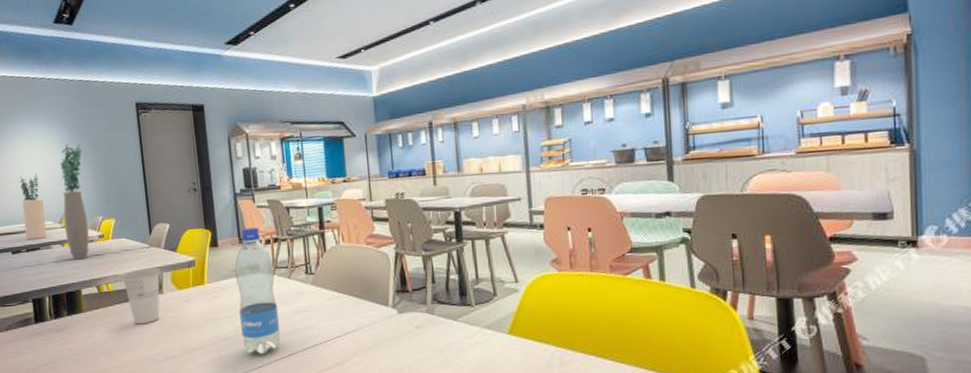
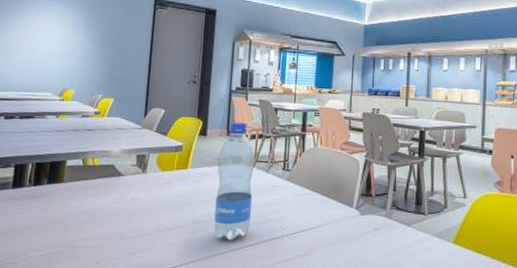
vase: present [20,172,47,240] -> none [22,46,48,108]
vase: present [60,142,90,260] -> none [62,24,96,132]
cup: present [121,267,161,325] -> none [108,147,149,200]

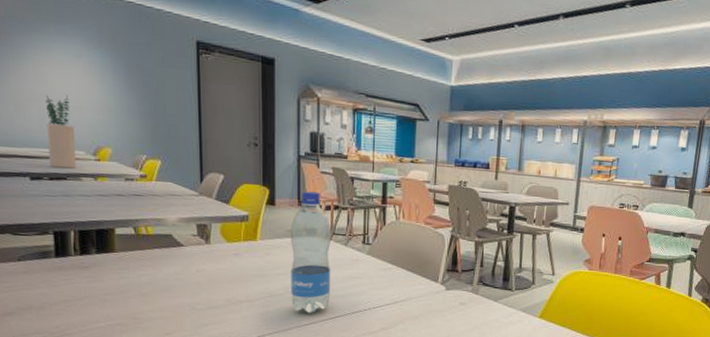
vase: none [22,46,48,108] -> present [45,94,76,169]

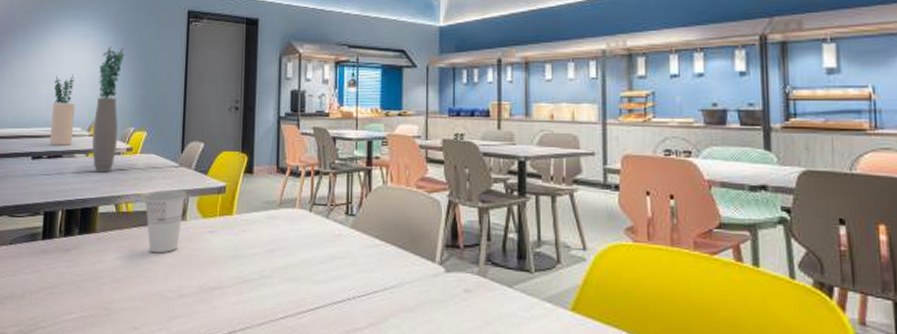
vase: none [98,68,130,198] -> present [91,45,125,173]
cup: none [163,216,210,272] -> present [143,189,188,254]
bottle: present [291,191,331,314] -> none [266,156,311,304]

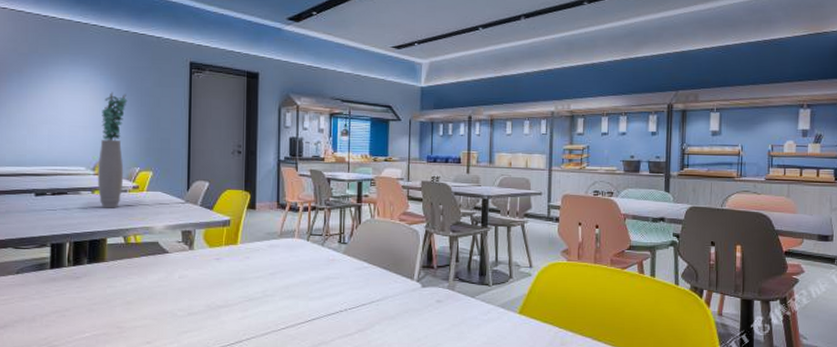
vase: present [50,74,75,146] -> none [53,116,78,183]
cup: present [143,189,188,254] -> none [151,223,194,279]

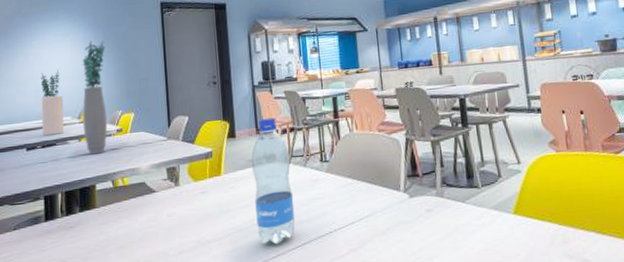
vase: none [53,116,78,183] -> present [41,69,64,136]
bottle: none [269,194,308,317] -> present [251,117,295,245]

